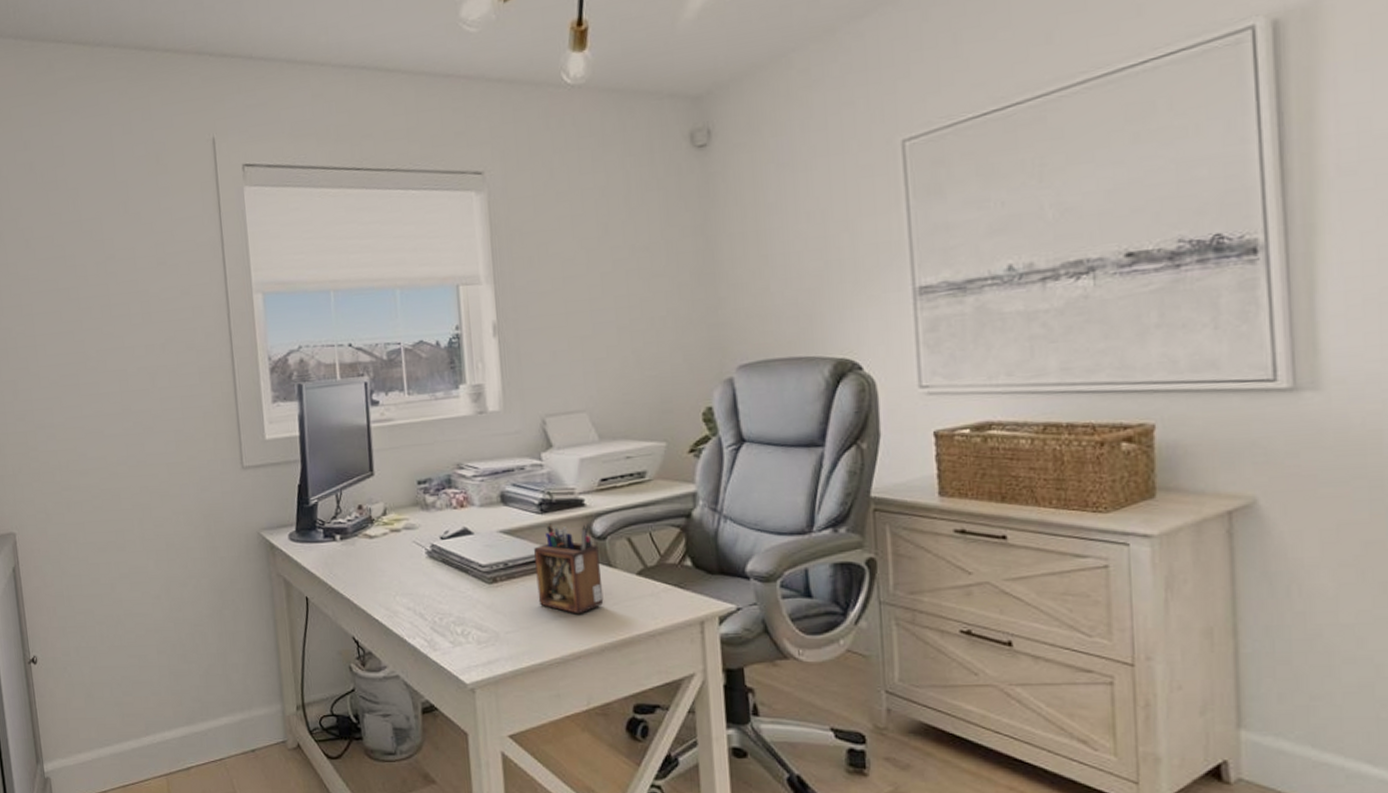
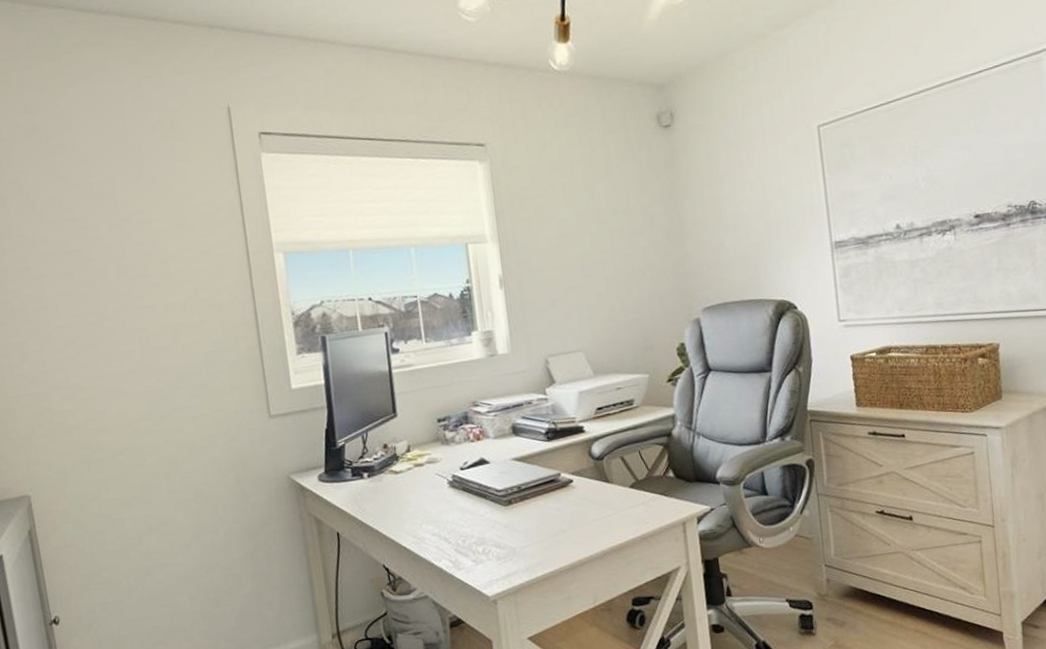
desk organizer: present [534,523,604,614] -> none [543,447,604,526]

